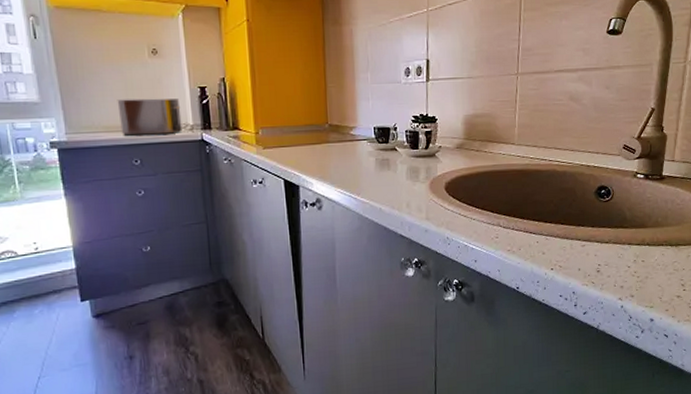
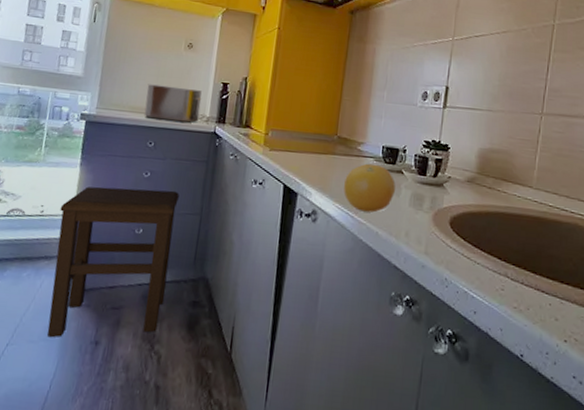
stool: none [55,204,189,363] -> present [46,186,179,338]
fruit: none [342,145,392,192] -> present [343,163,395,213]

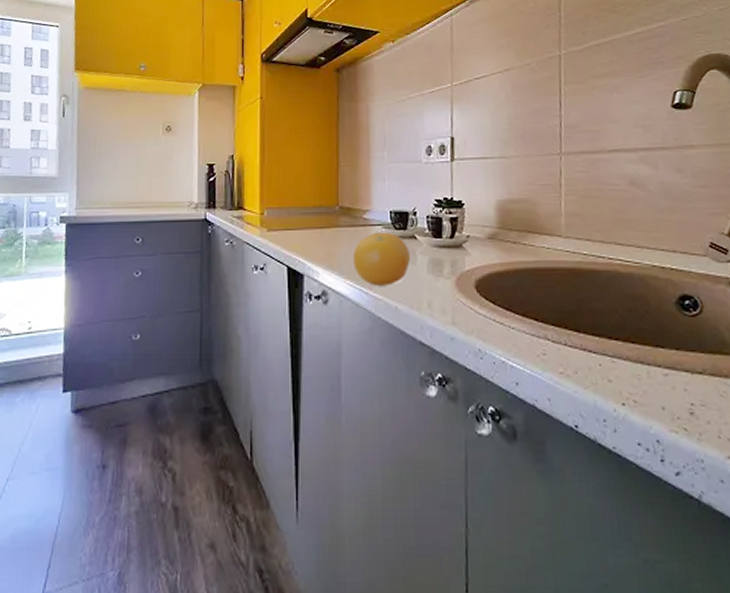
stool: present [46,186,179,338] -> none [49,288,175,467]
toaster: present [144,84,202,123] -> none [127,174,188,213]

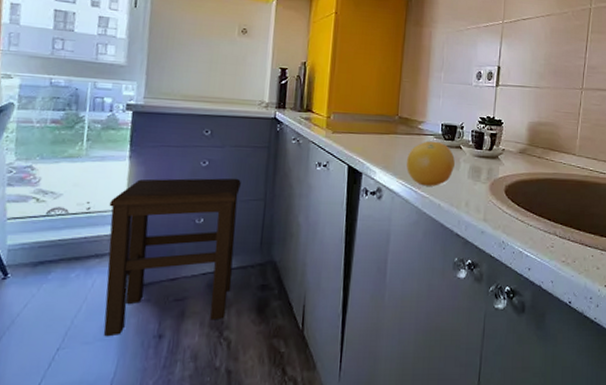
stool: none [49,288,175,467] -> present [103,178,241,337]

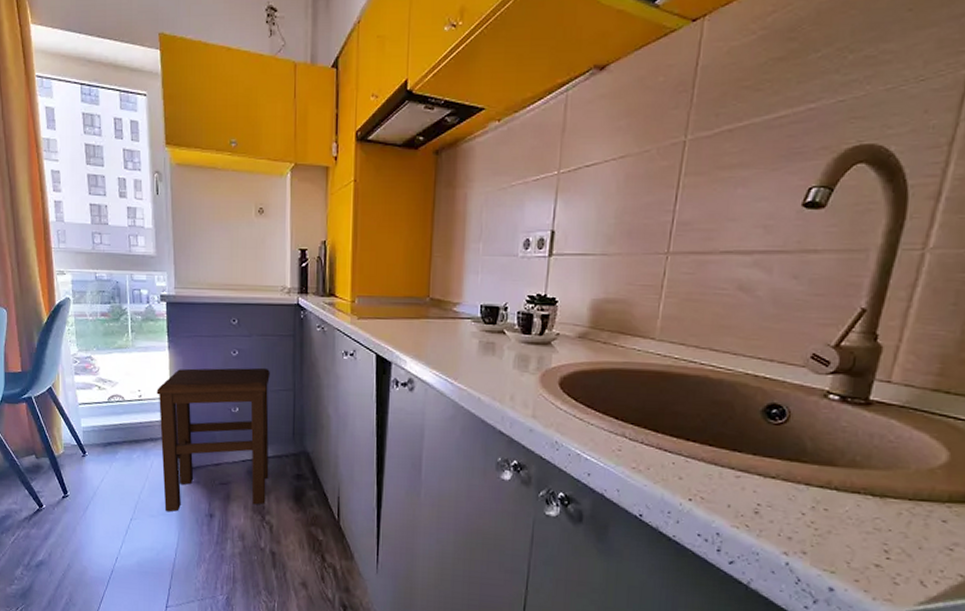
fruit: present [406,141,455,186] -> none [439,325,497,377]

